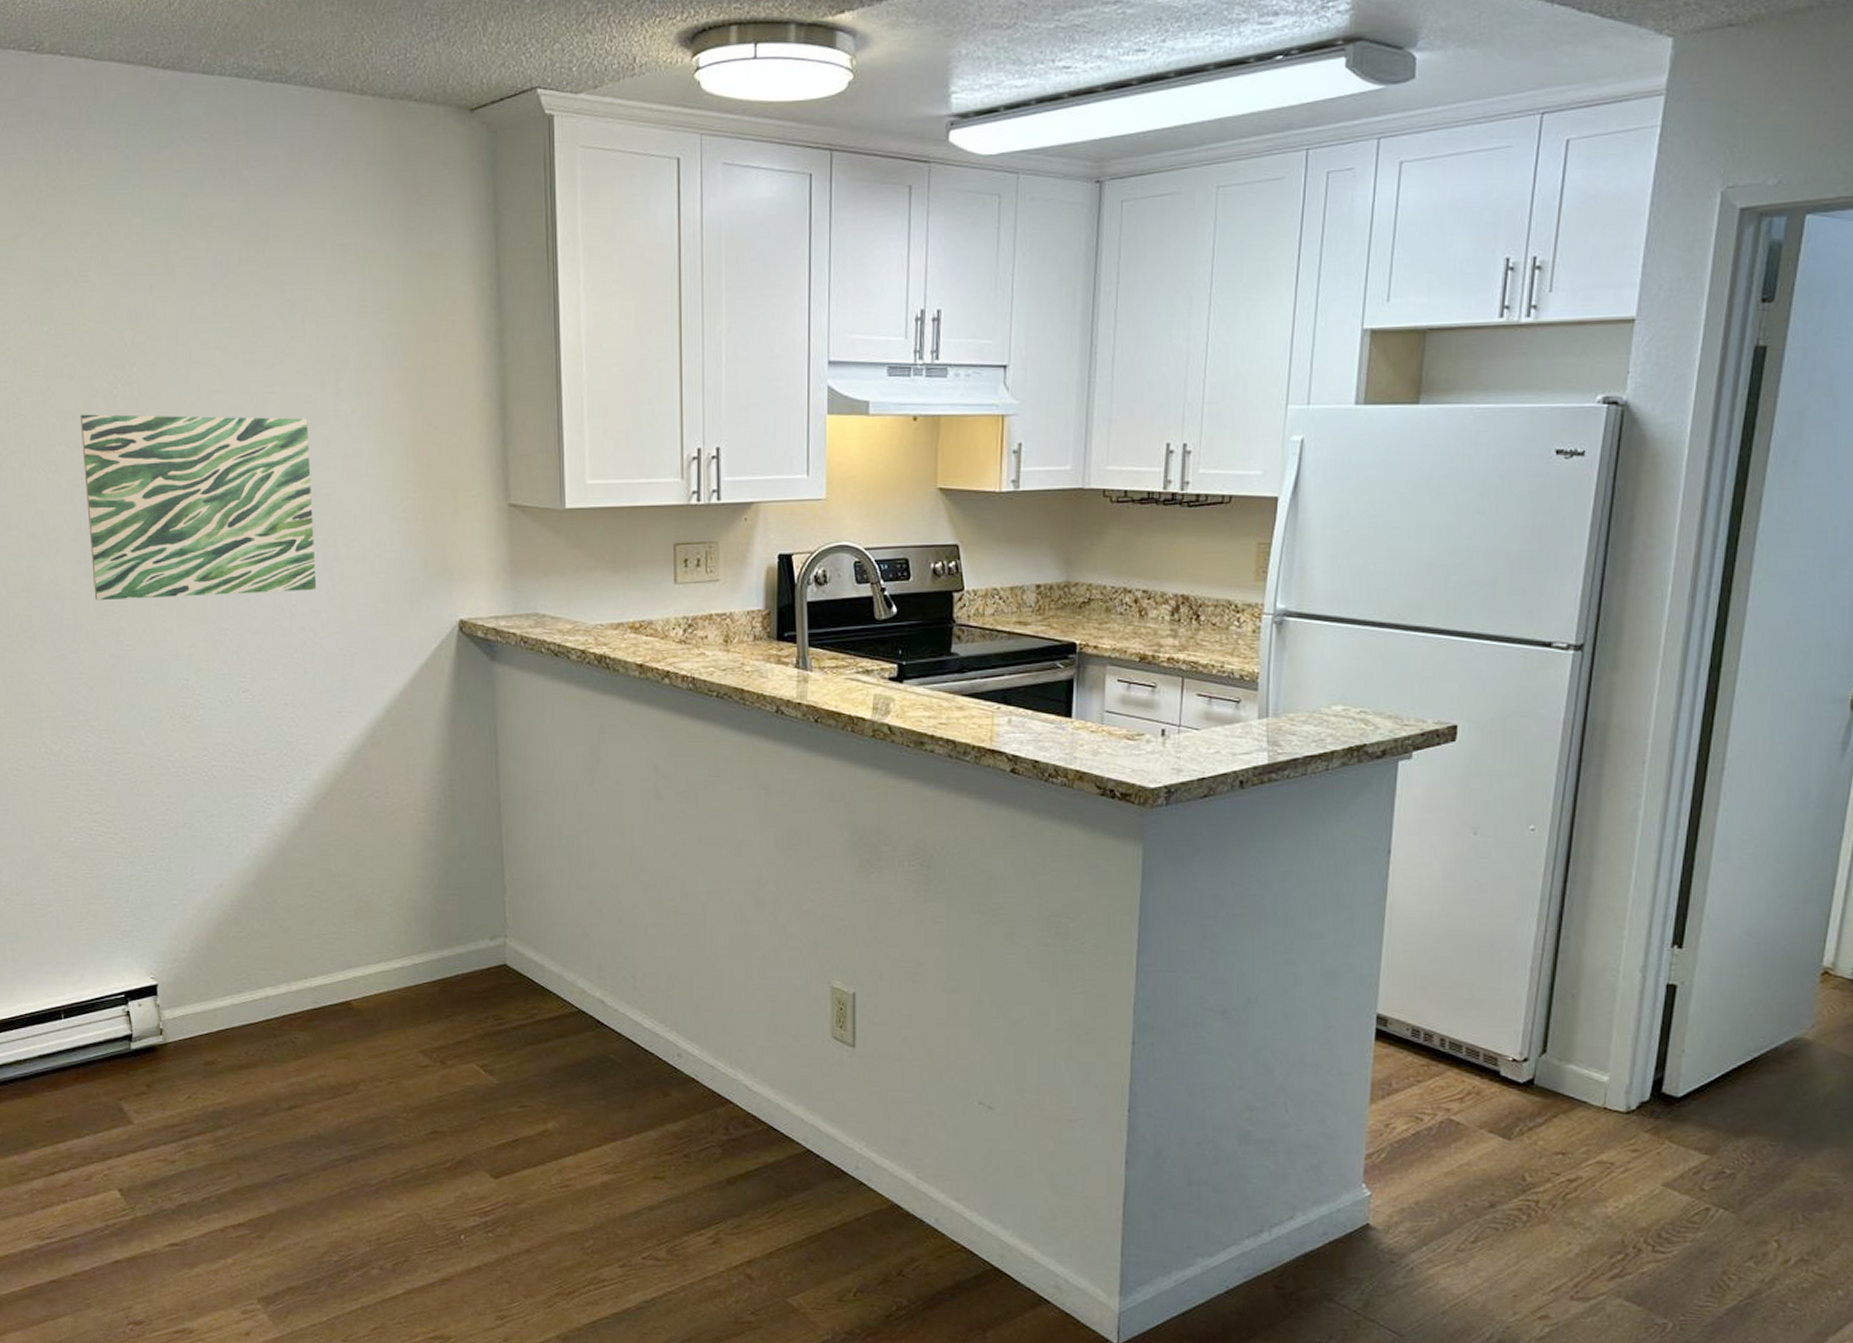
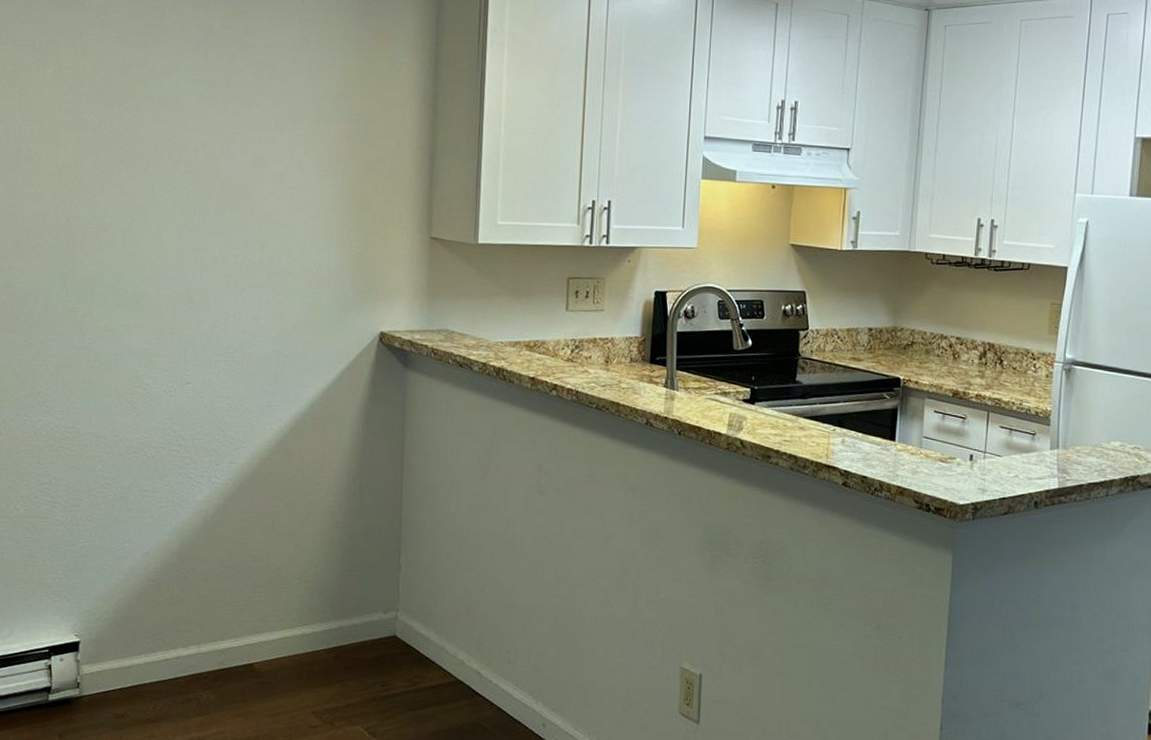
wall art: present [79,414,317,601] -> none [65,142,266,300]

